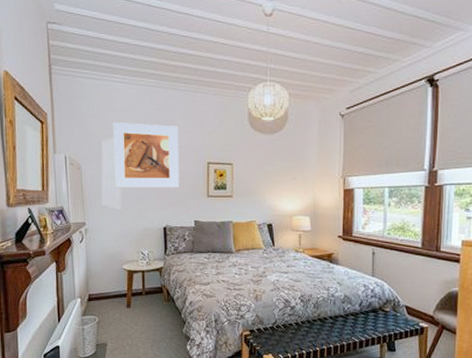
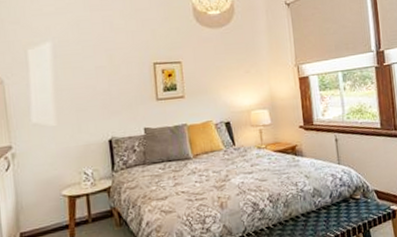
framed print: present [113,122,180,188] -> none [40,26,124,101]

